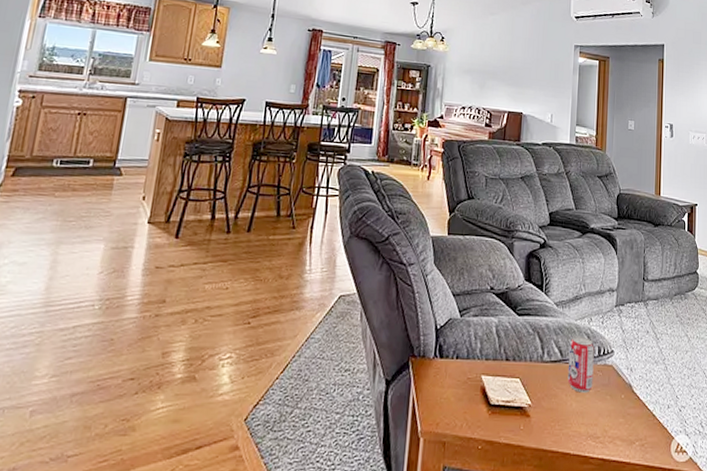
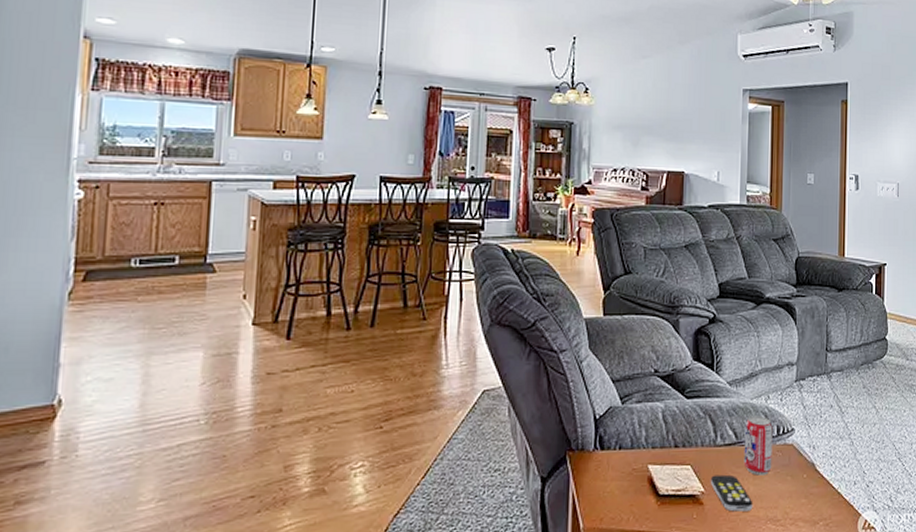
remote control: none [536,389,575,426] -> present [710,474,753,512]

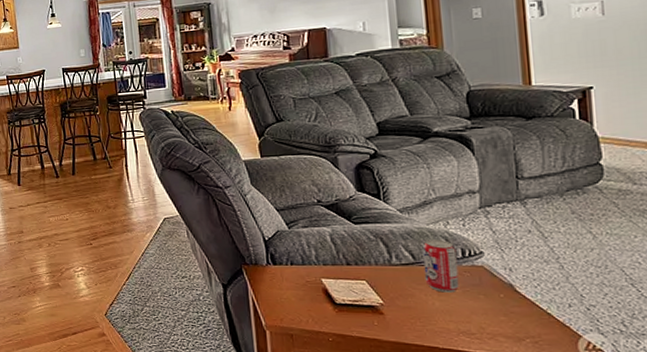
remote control: present [710,474,753,512] -> none [388,290,441,323]

